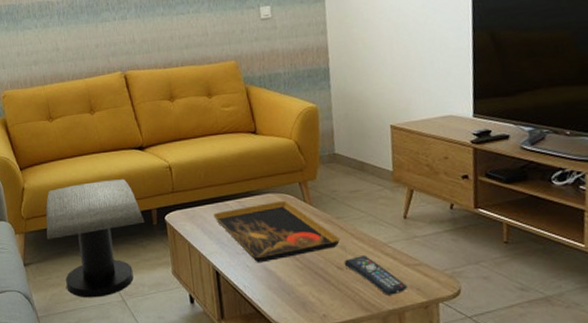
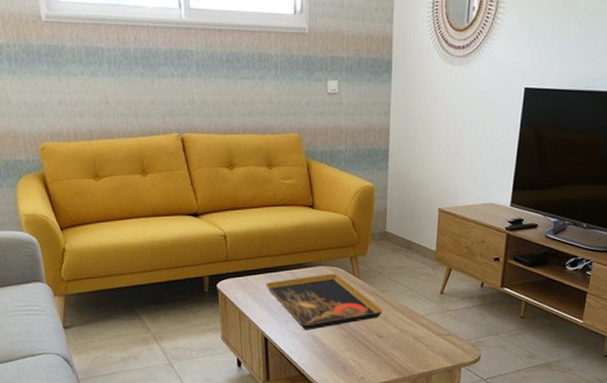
stool: present [45,179,145,298] -> none [89,245,196,361]
remote control: present [344,255,408,295] -> none [384,326,438,361]

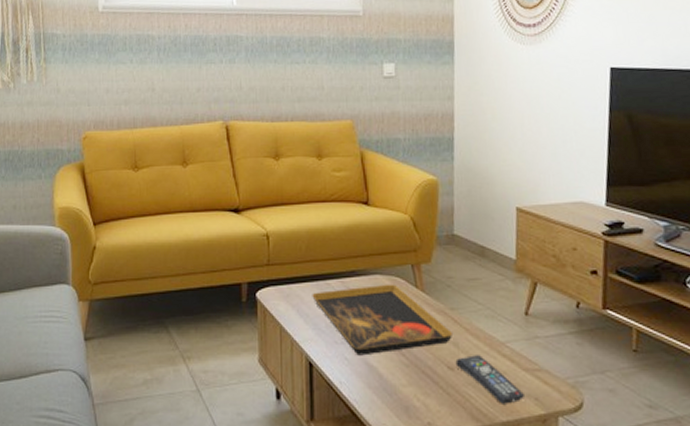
remote control: none [384,326,438,361] -> present [455,355,526,404]

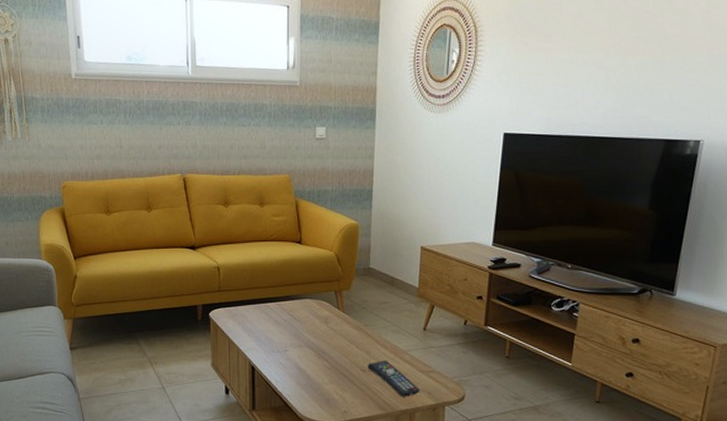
decorative tray: present [312,284,452,356] -> none [254,306,366,361]

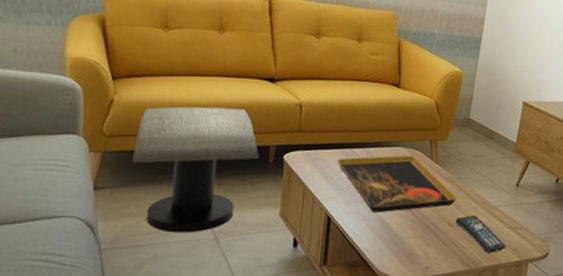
stool: none [95,275,190,384] -> present [133,106,260,233]
decorative tray: none [254,306,366,361] -> present [337,155,456,213]

